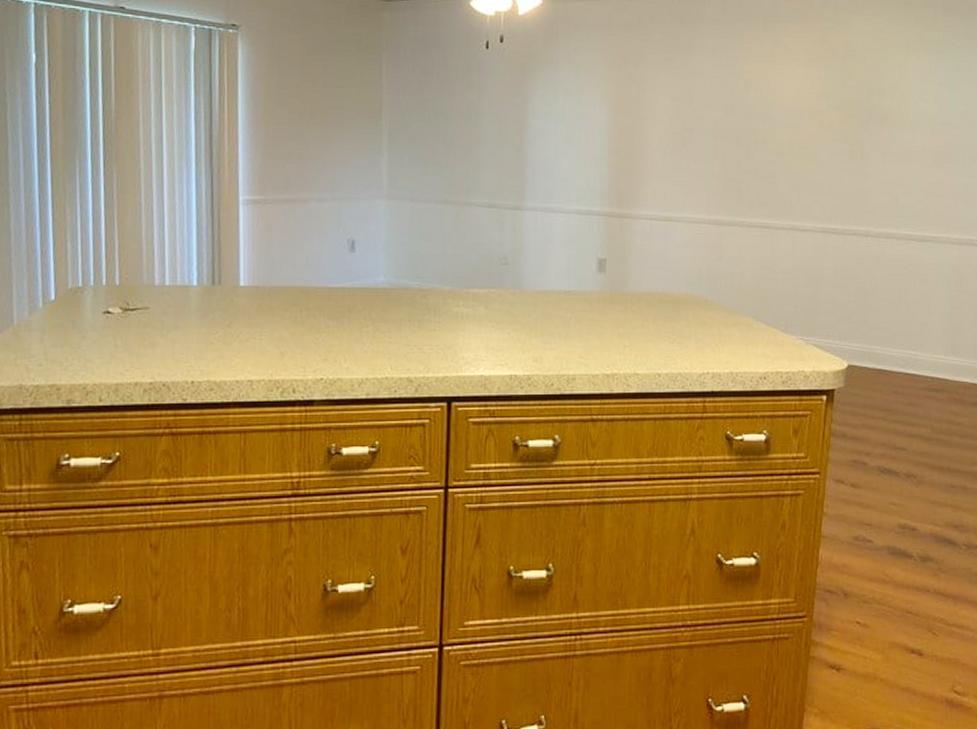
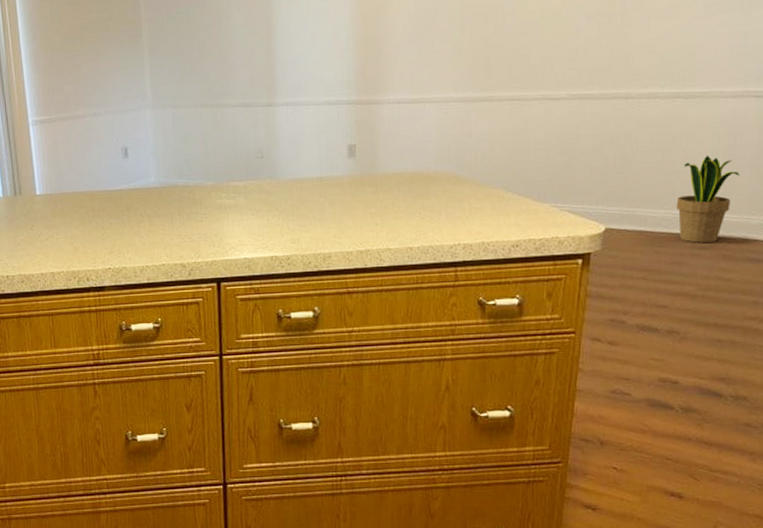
potted plant: none [911,298,966,385] -> present [676,155,739,243]

